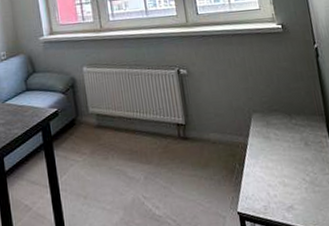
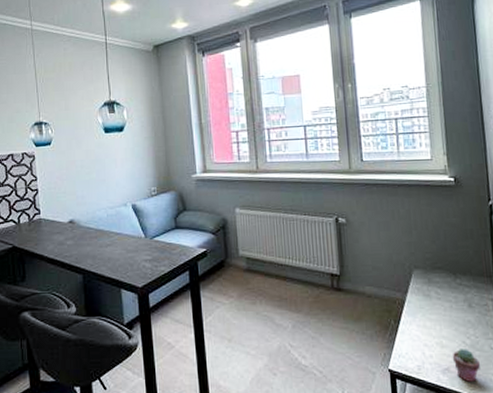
potted succulent: none [294,185,321,217] -> present [452,349,481,382]

